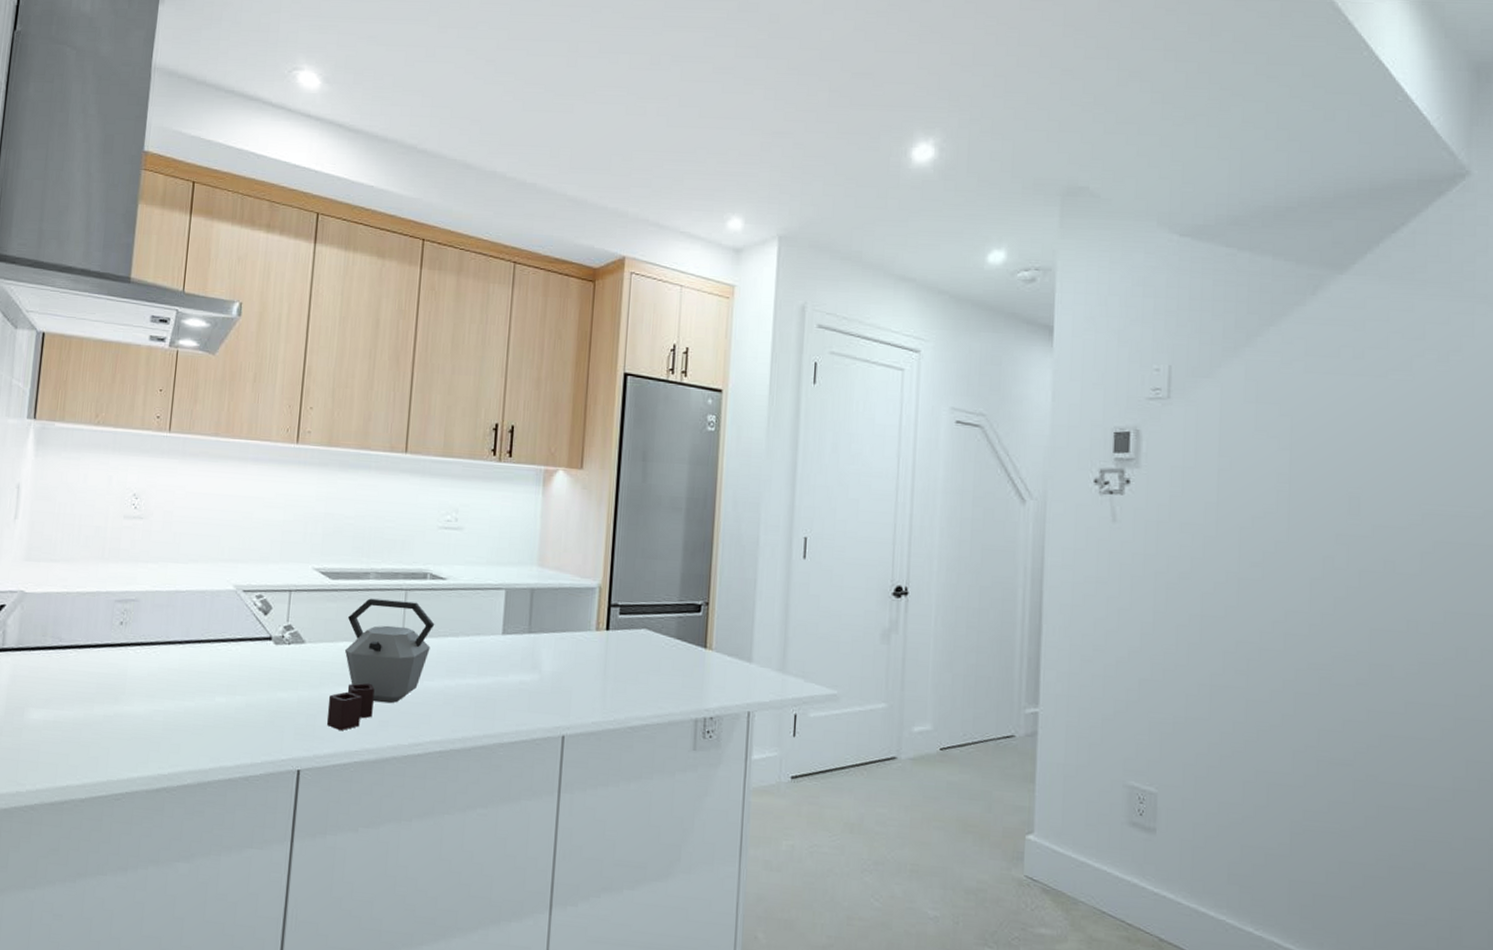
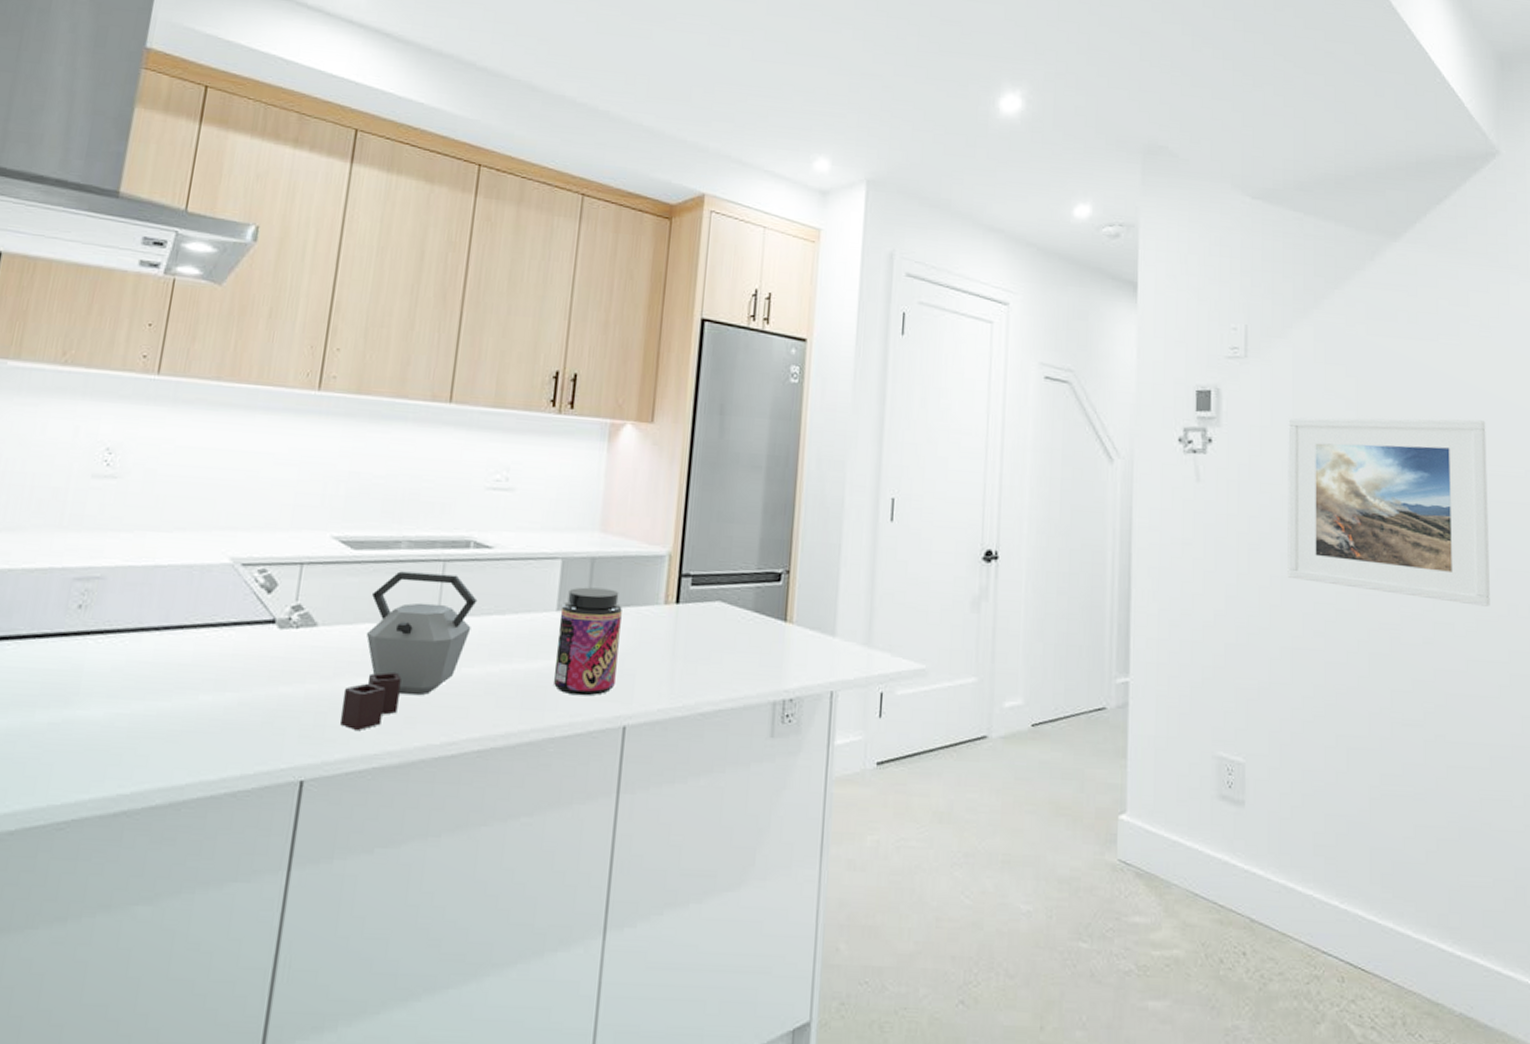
jar: none [501,614,559,709] -> present [553,587,622,696]
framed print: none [1208,458,1439,649] -> present [1287,417,1490,607]

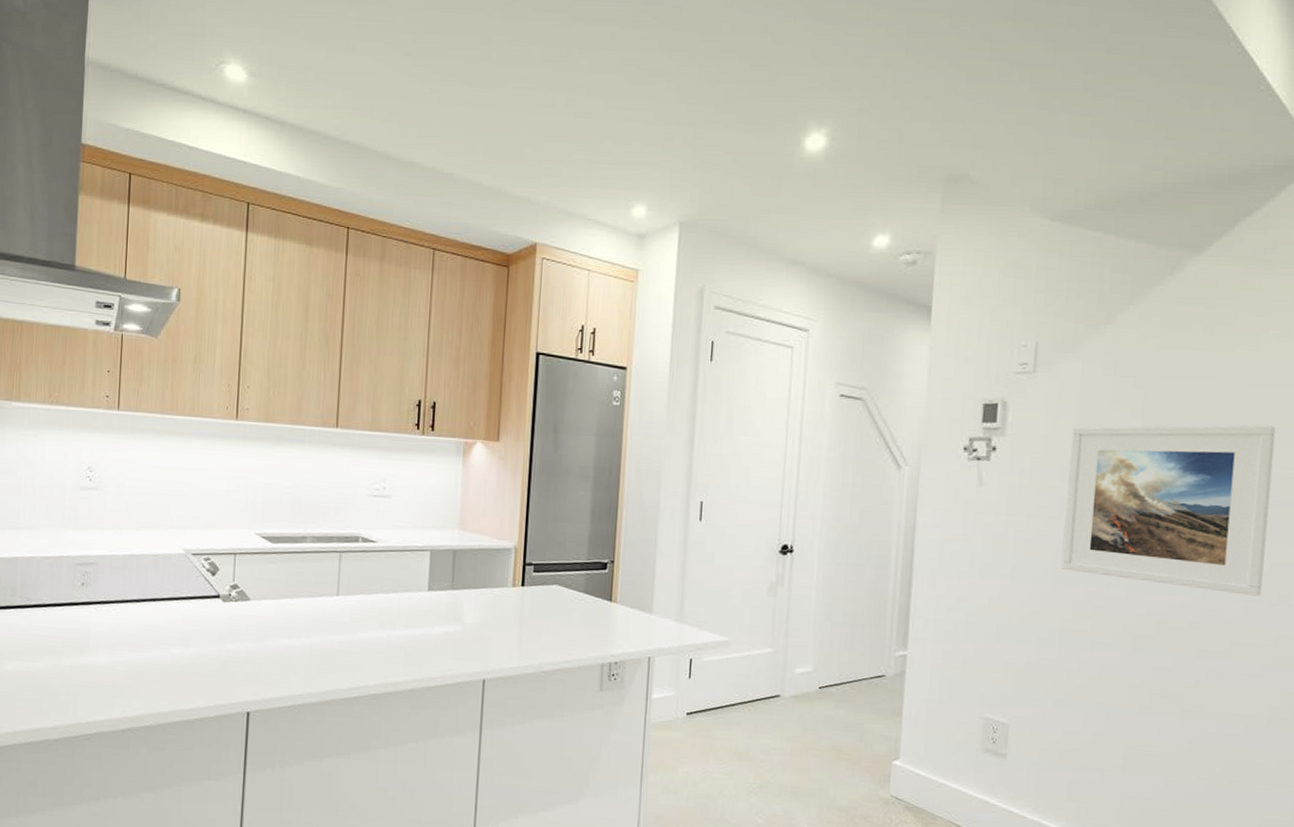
kettle: present [340,571,478,730] -> none [272,560,367,677]
jar: present [553,587,622,696] -> none [427,573,479,656]

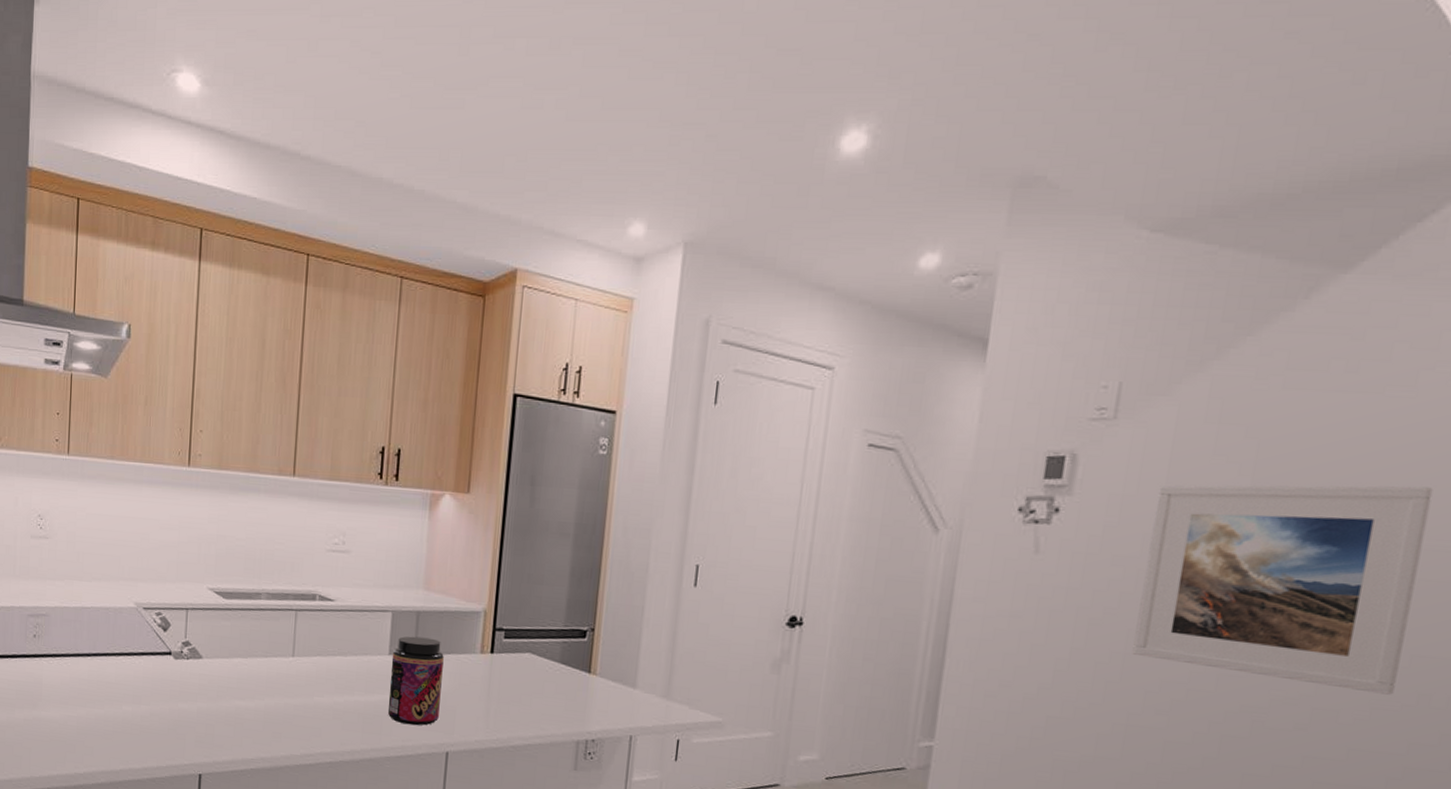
jar: none [427,573,479,656] -> present [387,636,444,726]

